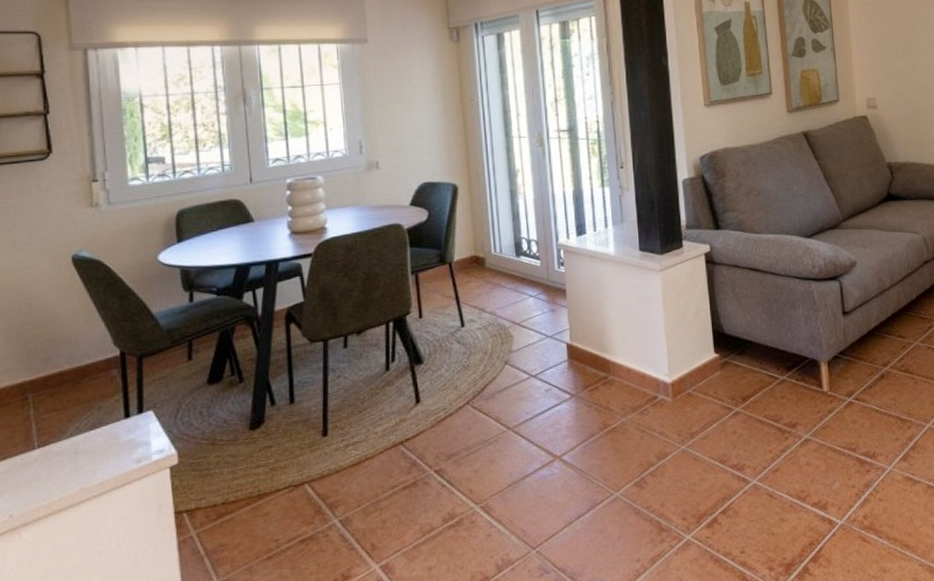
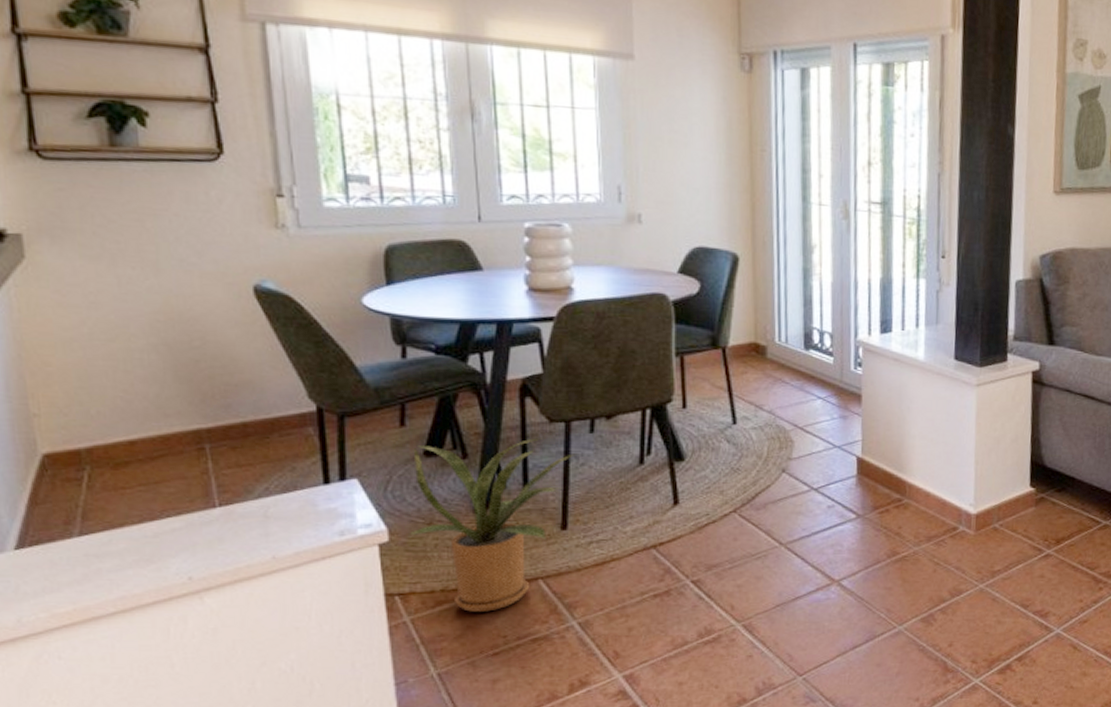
house plant: none [196,357,332,521] -> present [410,438,575,612]

